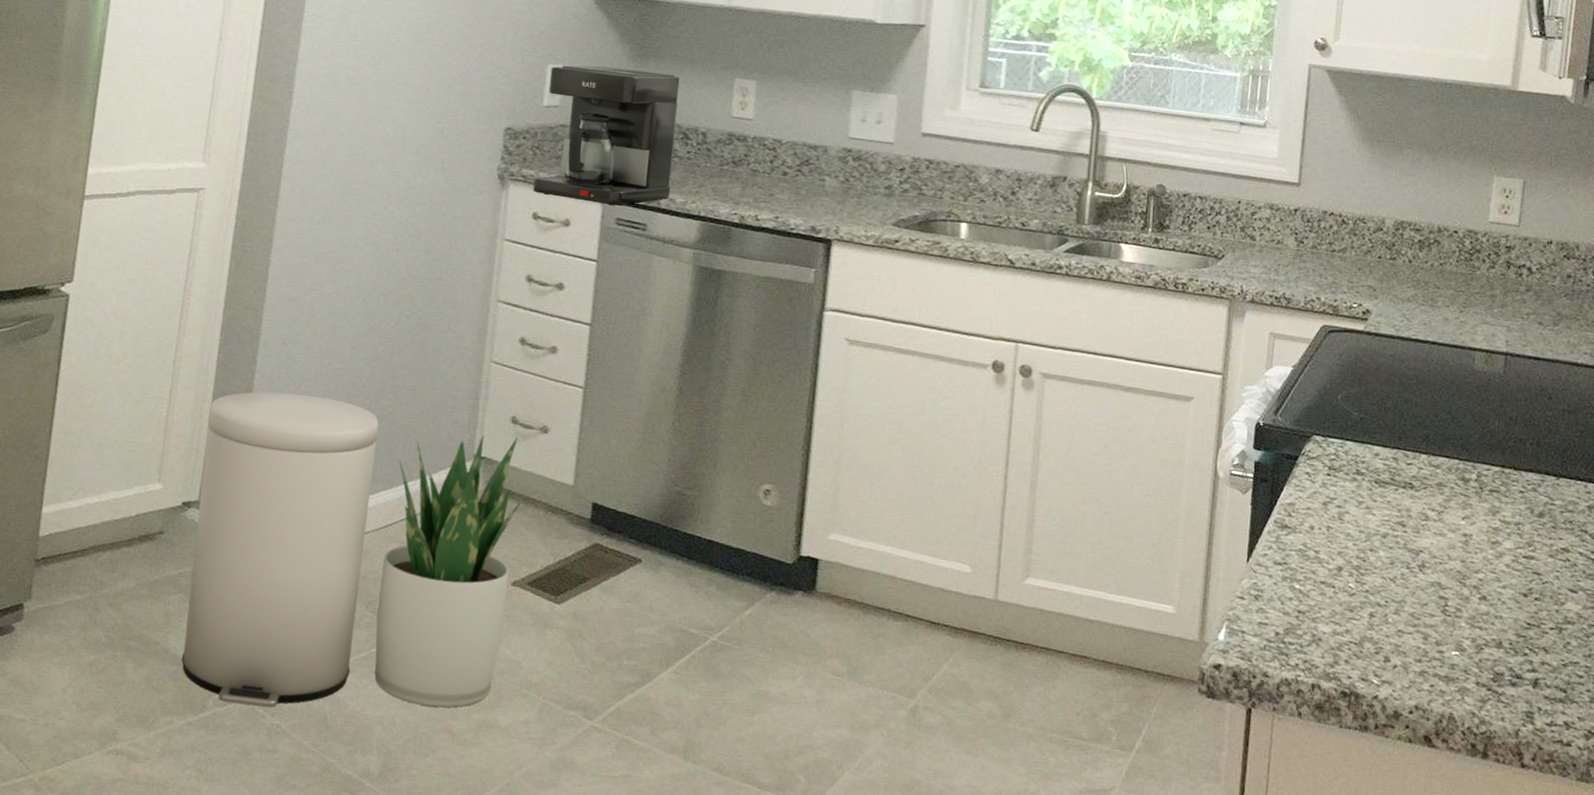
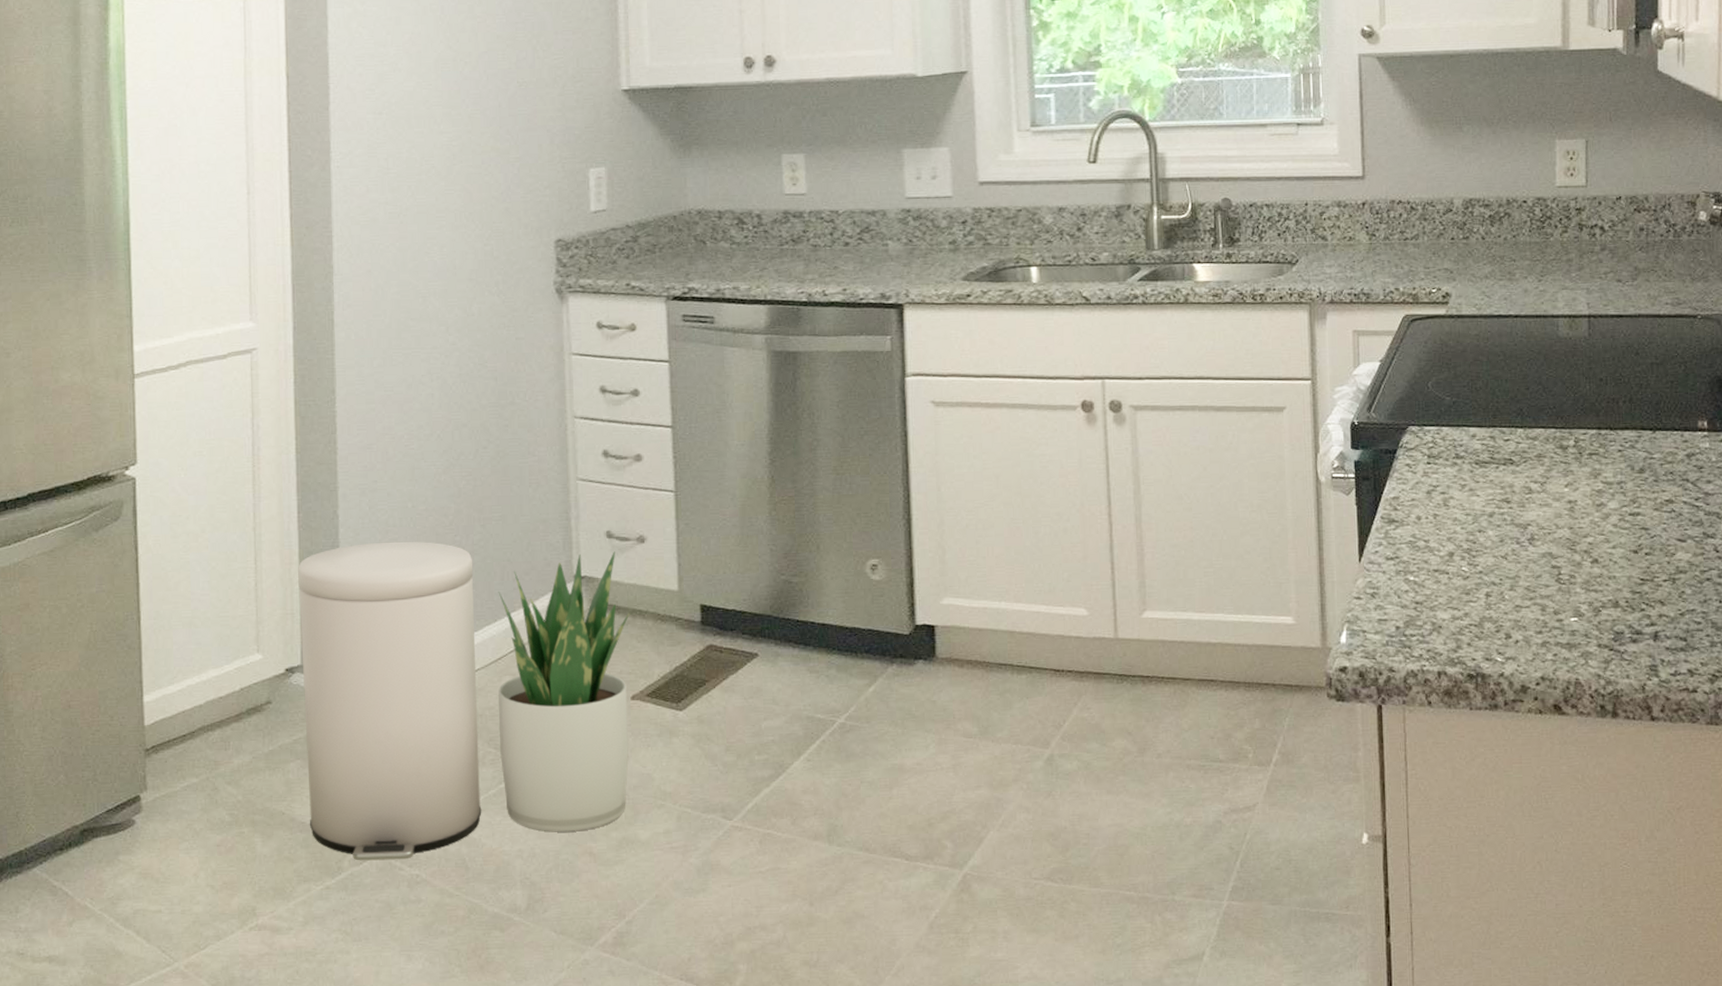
coffee maker: present [533,65,680,206] -> none [592,160,734,303]

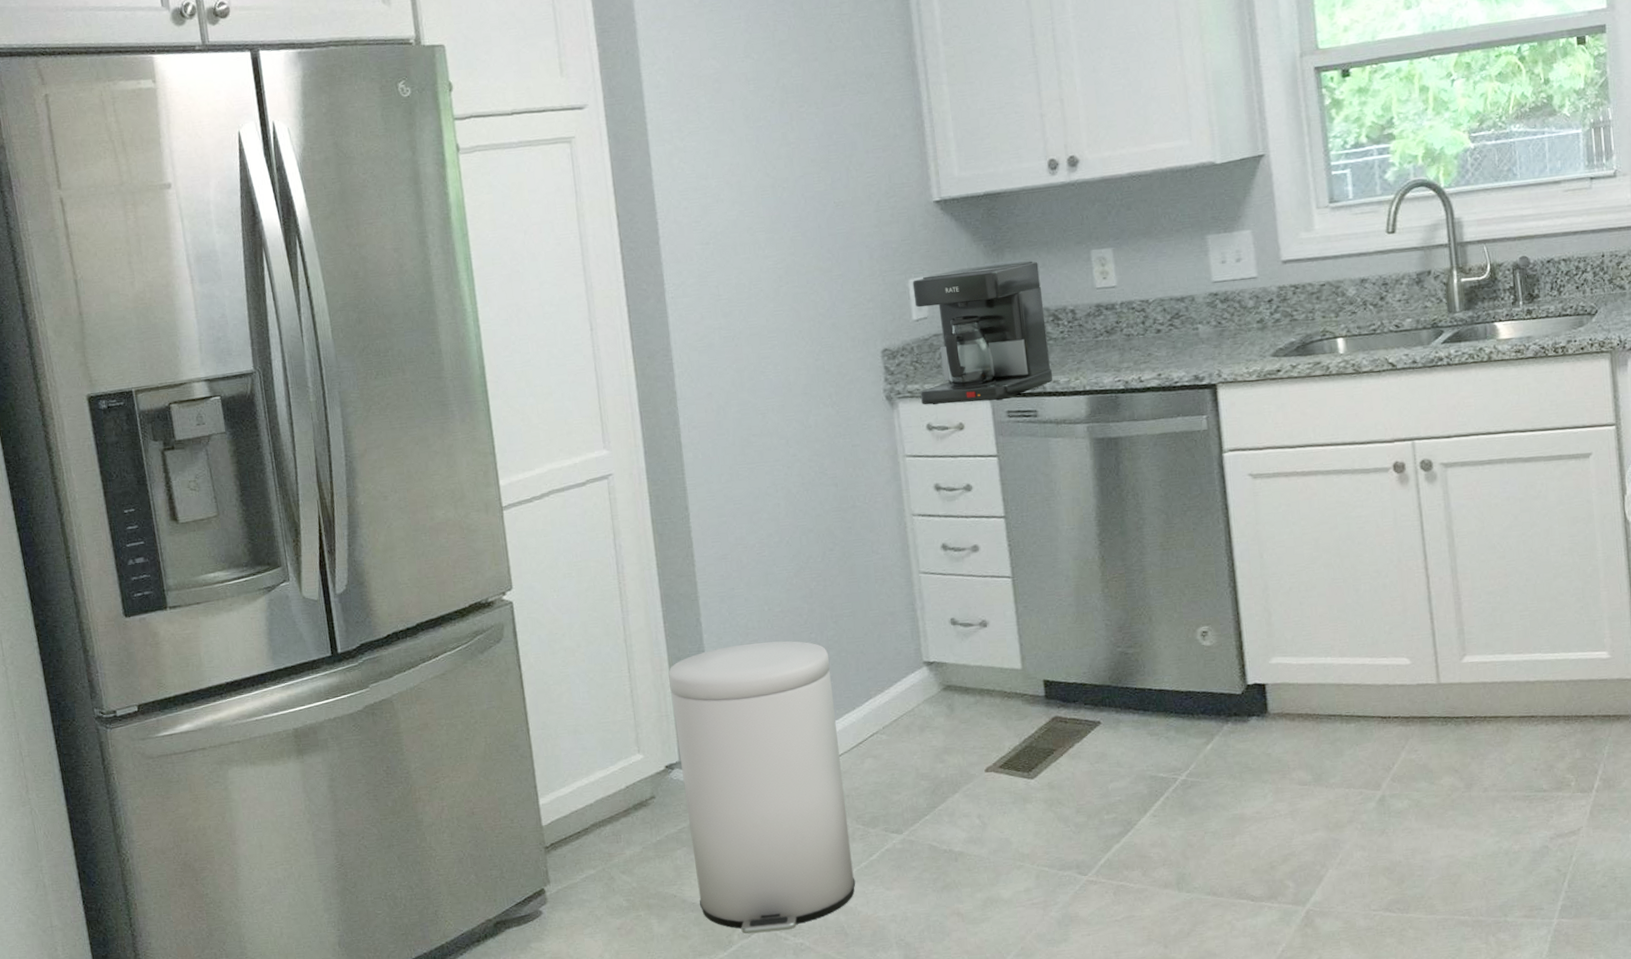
planter: present [498,551,630,832] -> none [854,637,988,897]
coffee maker: none [592,160,734,303] -> present [912,261,1054,406]

